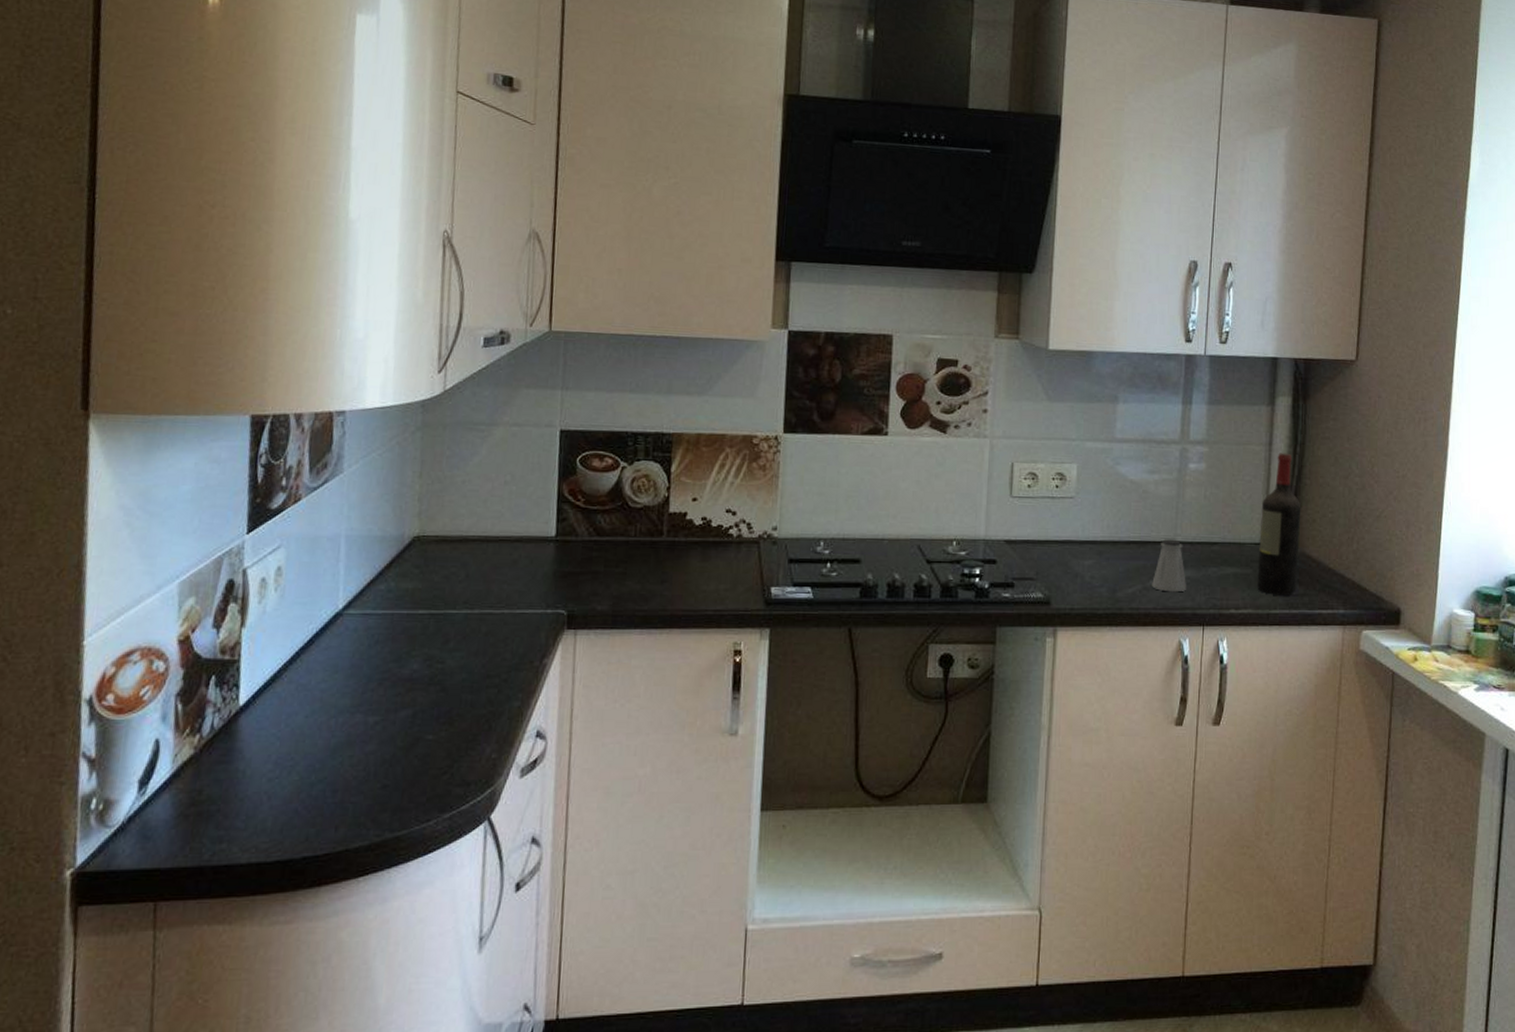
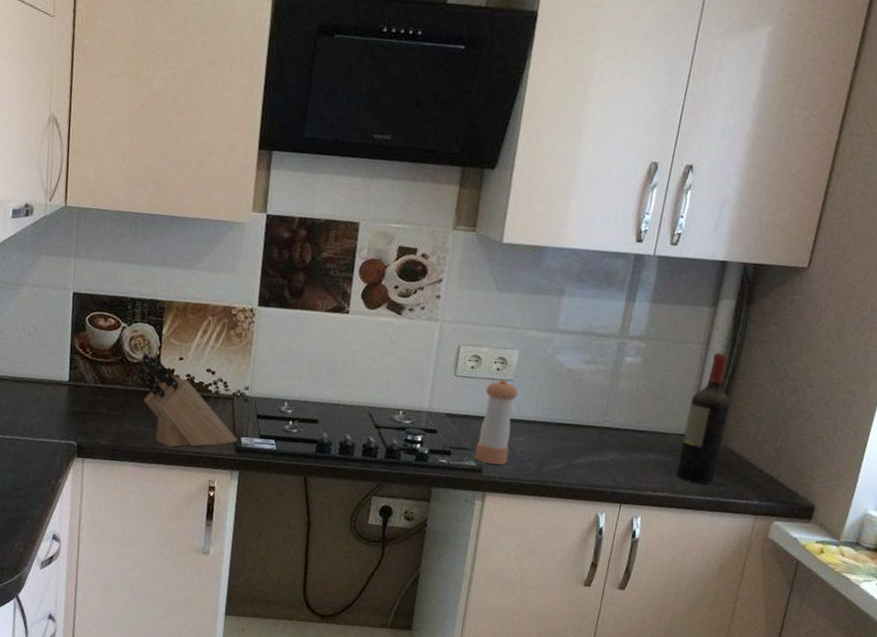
knife block: none [640,494,766,606] -> present [136,352,237,447]
pepper shaker: none [1041,497,1080,594] -> present [475,379,518,465]
saltshaker: present [1152,539,1187,593] -> none [576,424,611,472]

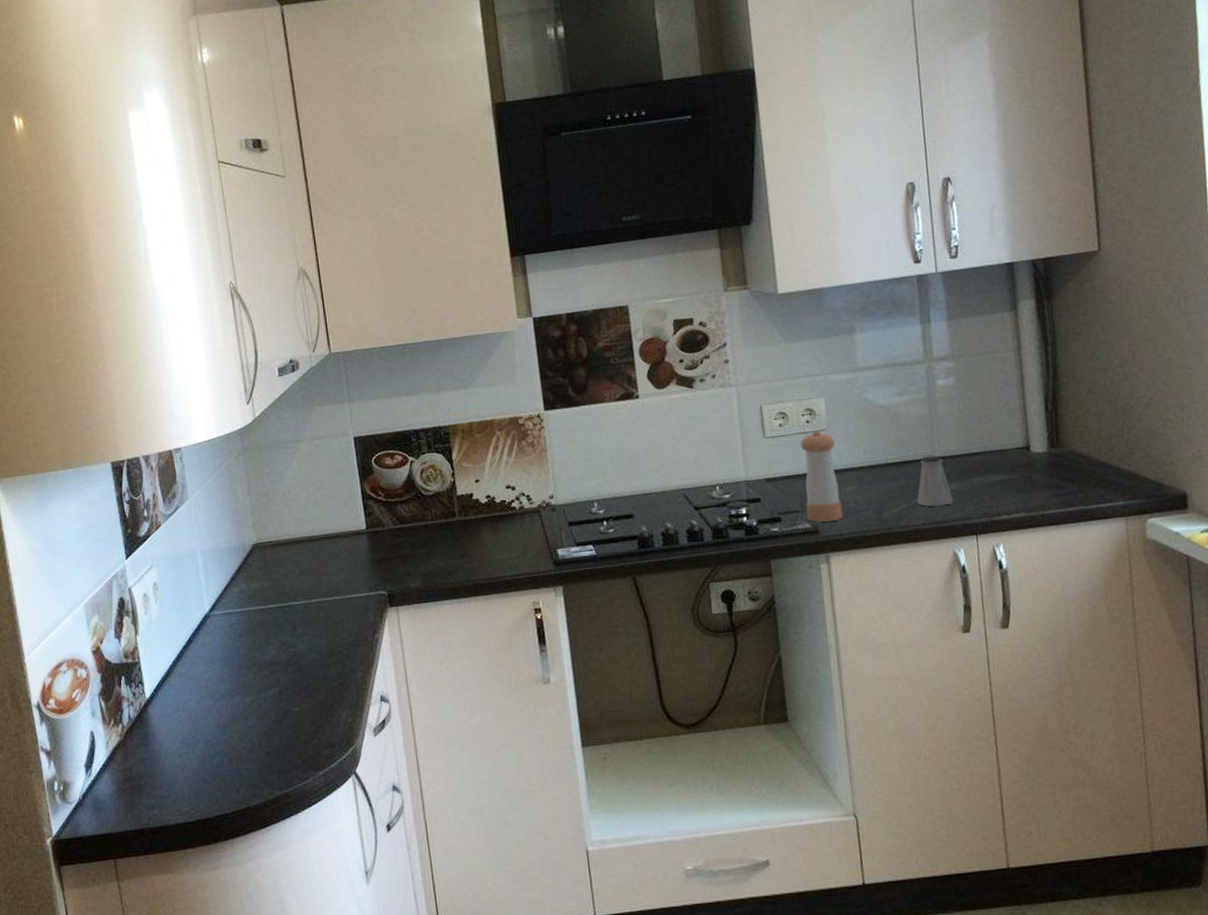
knife block: present [136,352,237,447] -> none [434,482,553,576]
saltshaker: none [576,424,611,472] -> present [917,455,954,507]
wine bottle: present [676,352,731,484] -> none [1019,354,1069,497]

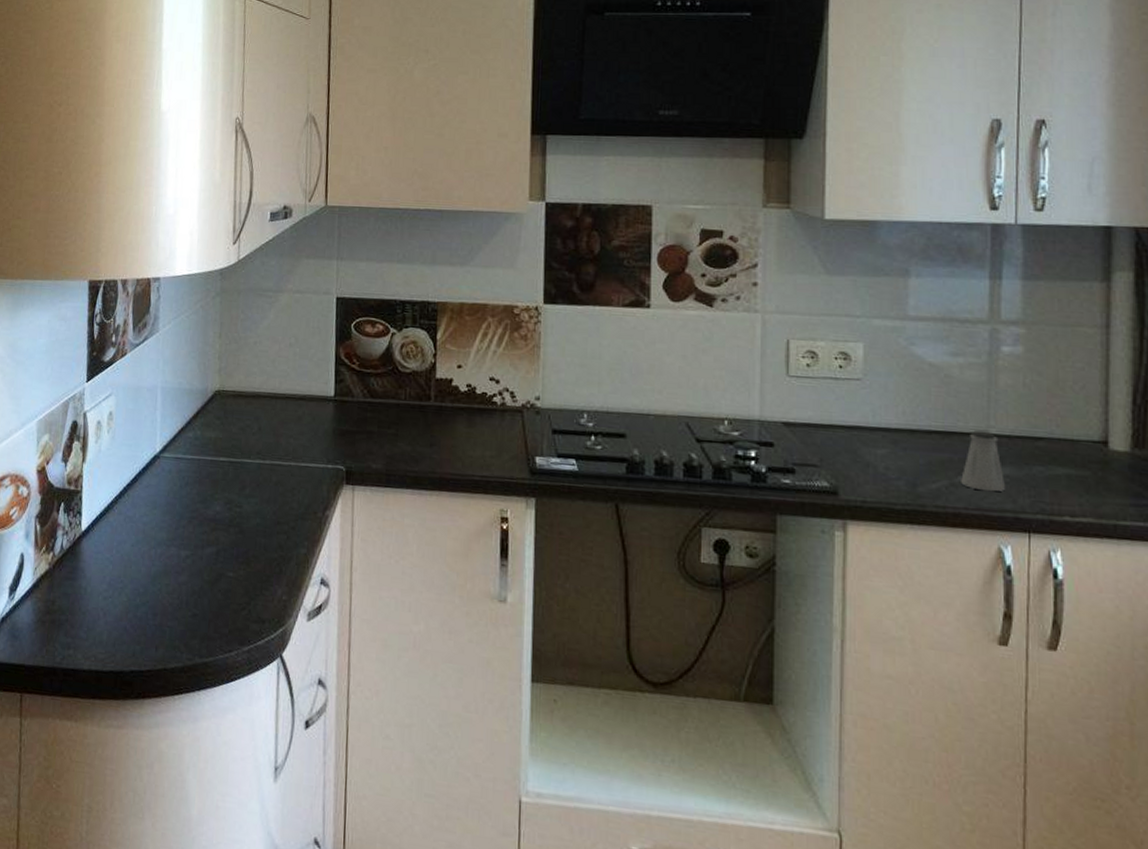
pepper shaker: present [800,430,843,522] -> none [826,378,870,485]

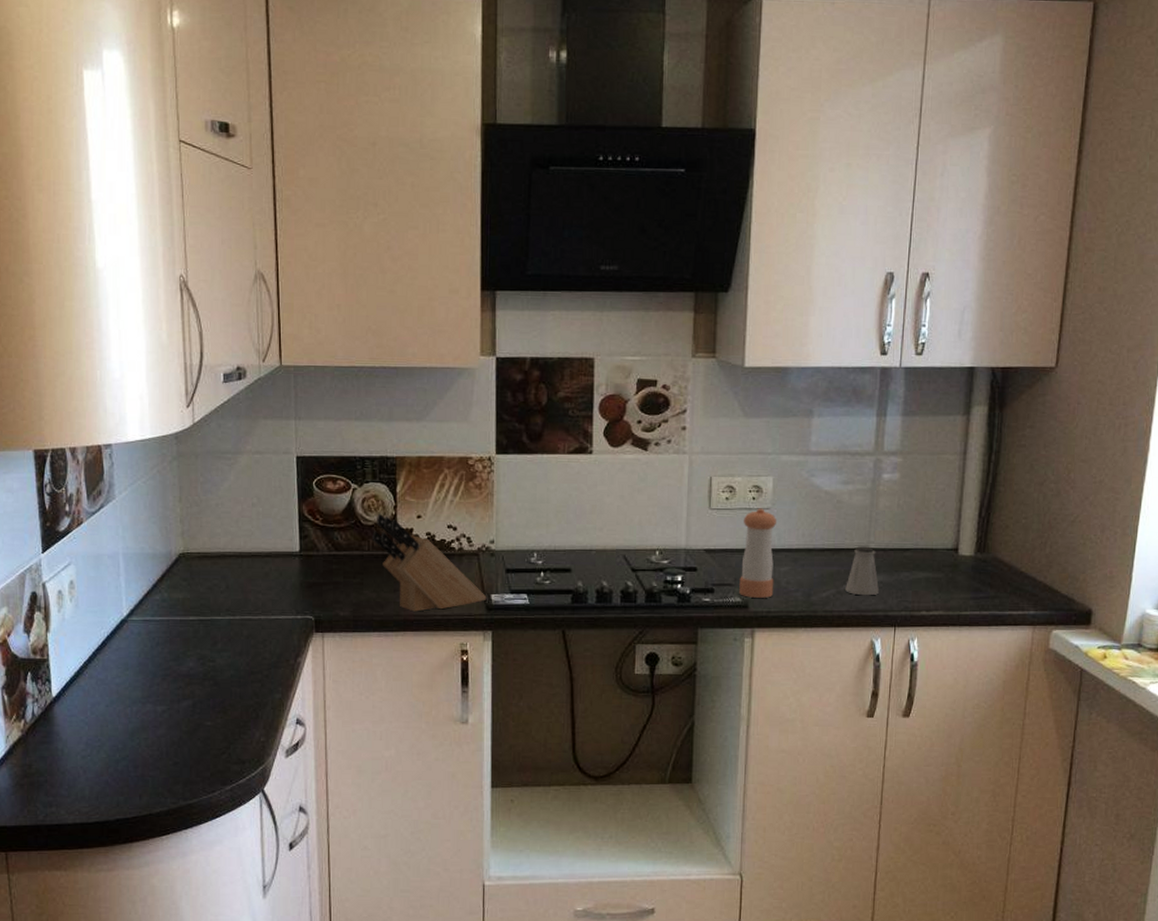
knife block: none [410,360,531,470] -> present [373,513,487,612]
pepper shaker: none [826,378,870,485] -> present [739,508,776,598]

